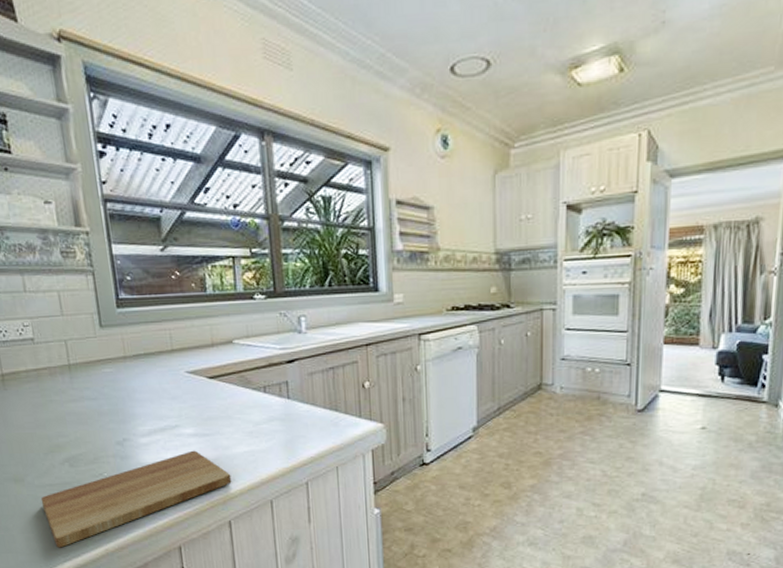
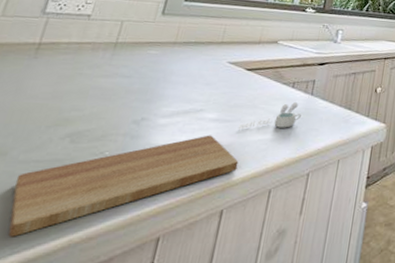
cup: none [219,409,283,443] -> present [237,102,301,130]

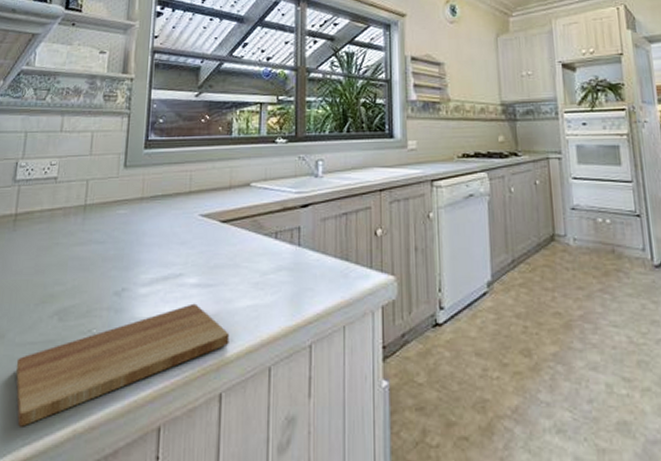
cup: present [237,102,301,130] -> none [222,257,291,295]

